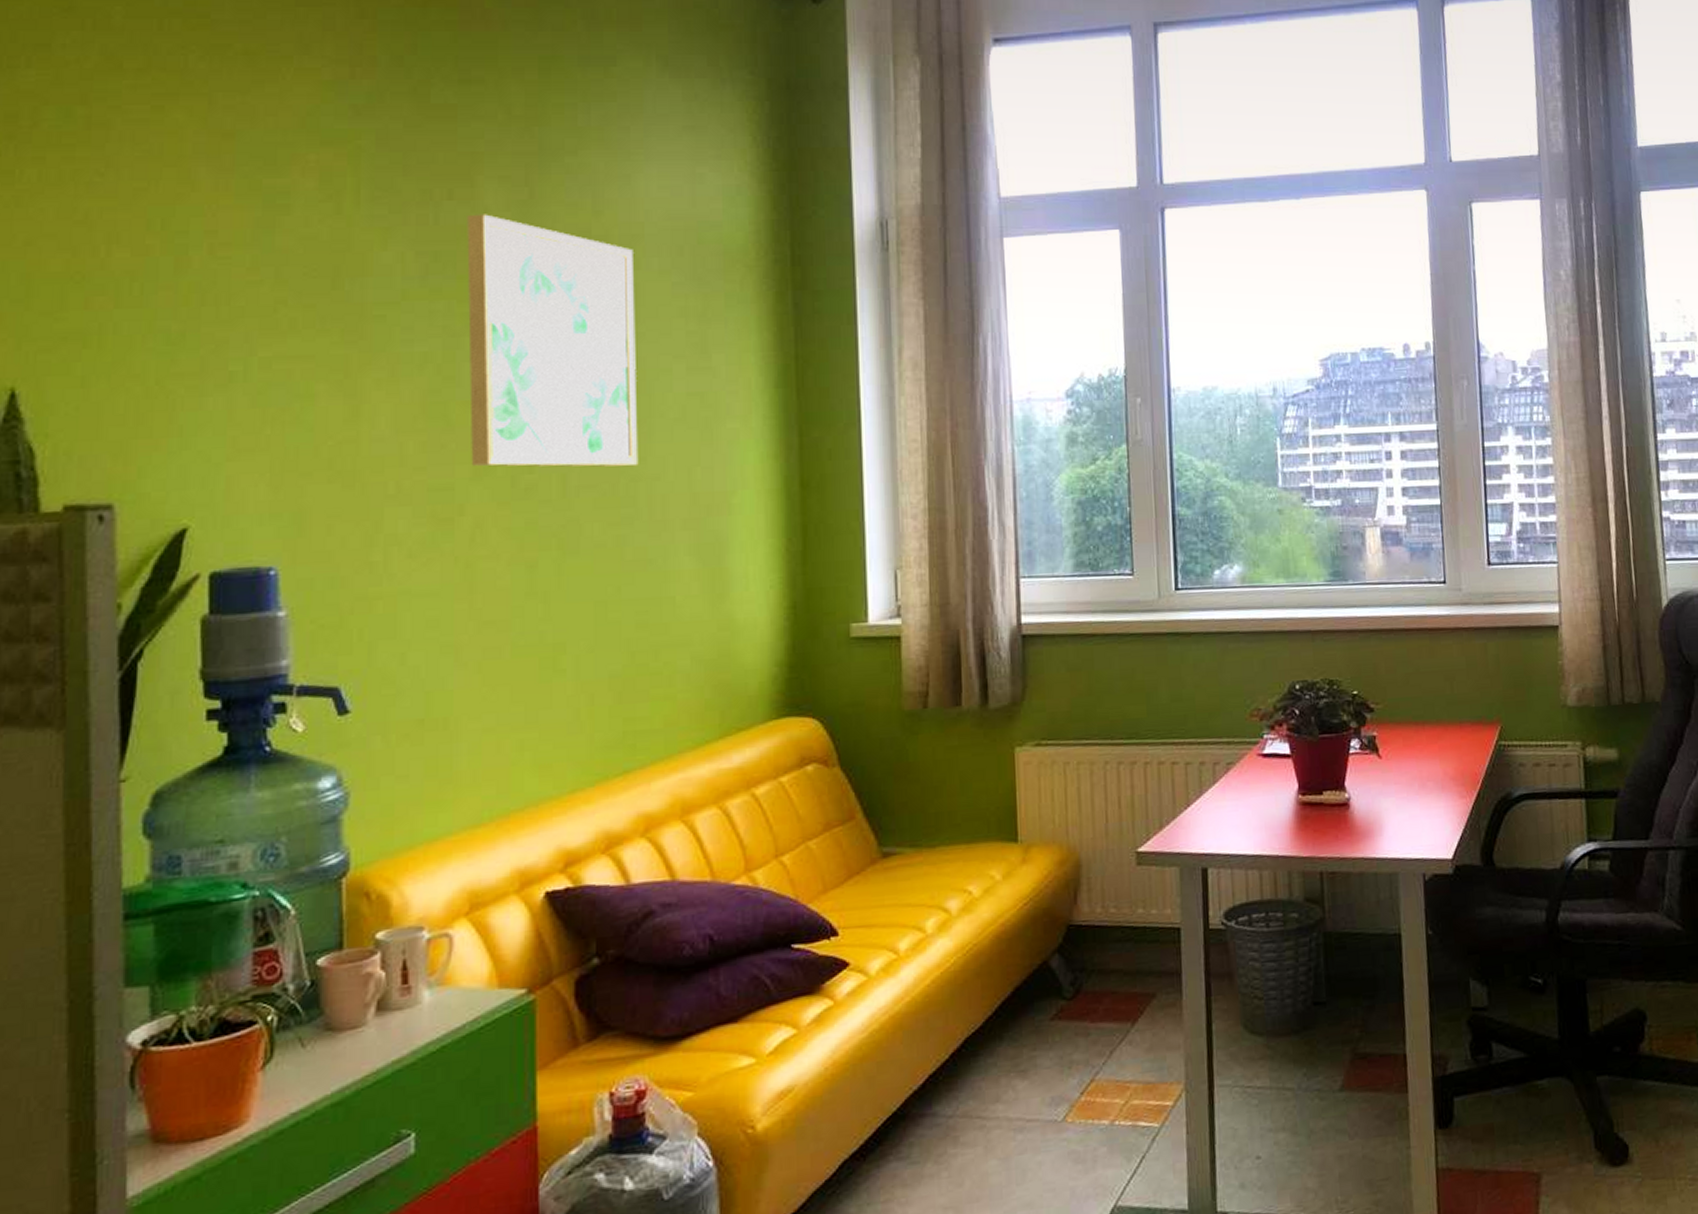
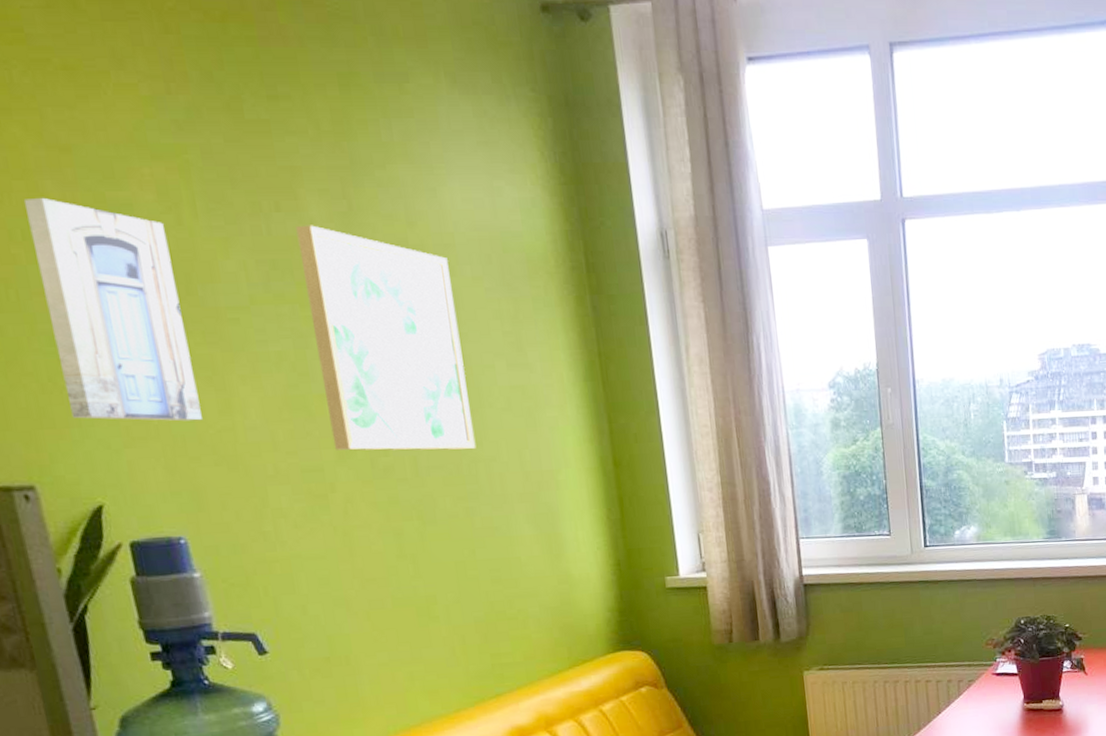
wall art: none [171,184,324,431] -> present [23,197,202,422]

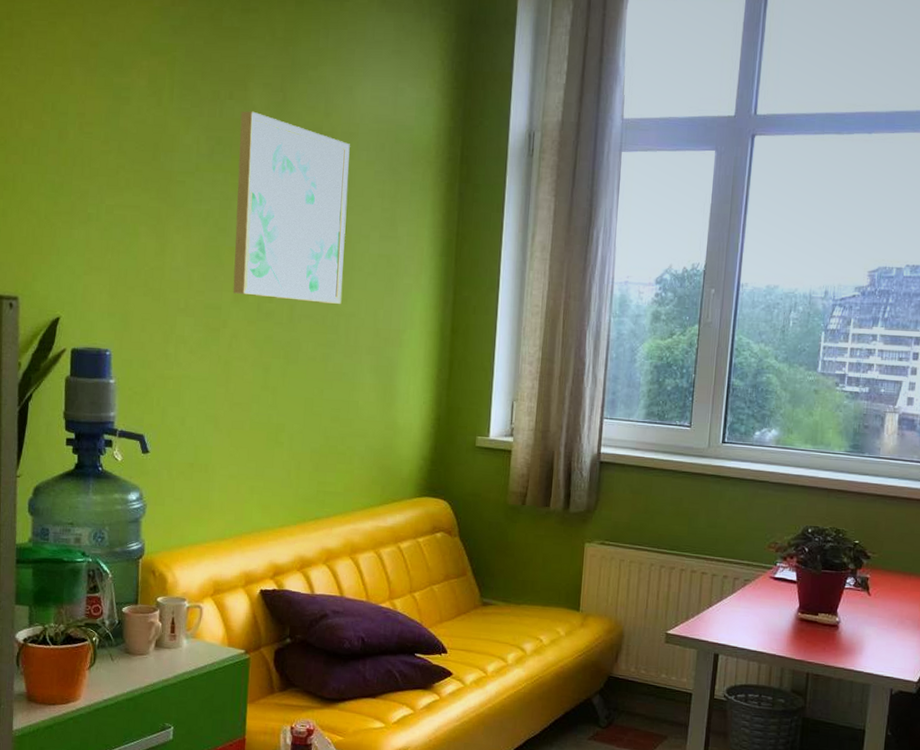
wall art: present [23,197,202,422] -> none [54,80,148,259]

